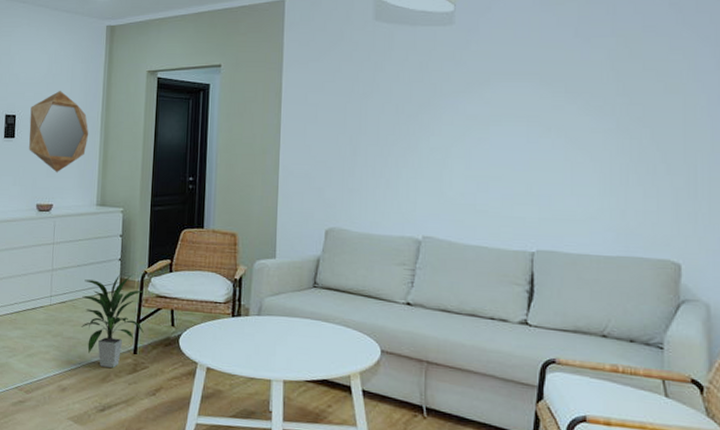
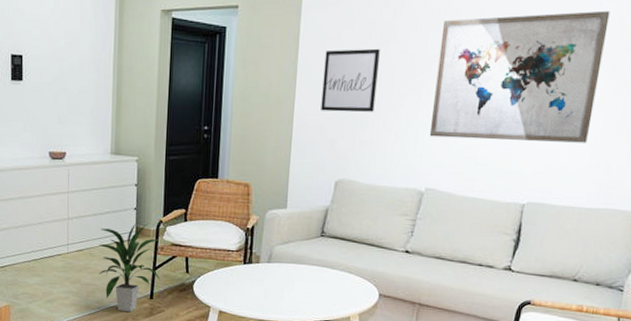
home mirror: present [29,91,89,173] -> none [37,29,101,120]
wall art: none [306,100,364,161] -> present [321,48,380,113]
wall art: none [421,57,600,188] -> present [429,10,611,143]

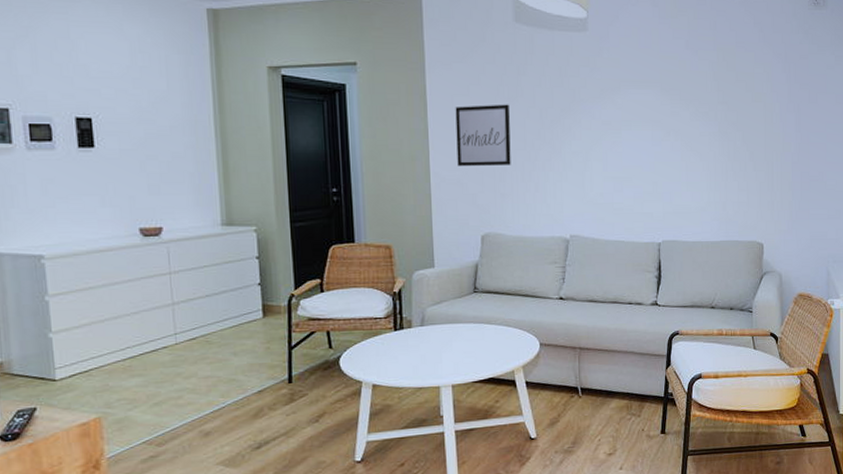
indoor plant: present [99,222,161,312] -> none [217,299,299,402]
wall art: present [429,10,611,143] -> none [565,68,706,186]

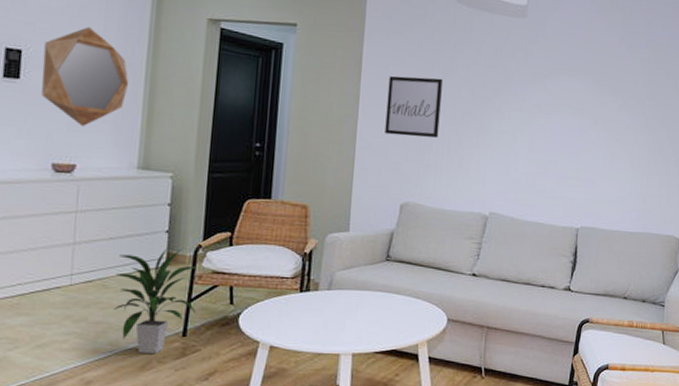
home mirror: none [112,88,201,190] -> present [41,27,129,127]
indoor plant: none [217,299,299,402] -> present [114,247,198,353]

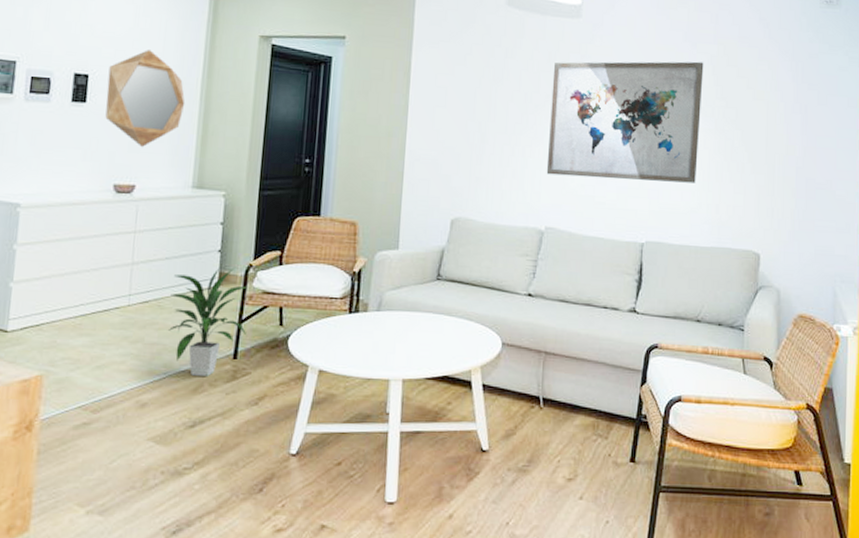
wall art: present [385,76,443,138] -> none [434,85,494,148]
wall art: none [491,58,637,175] -> present [546,61,704,183]

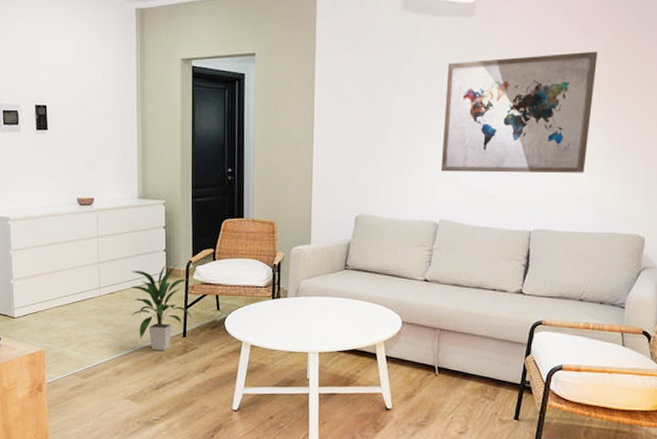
home mirror: present [105,50,185,148] -> none [62,80,126,166]

